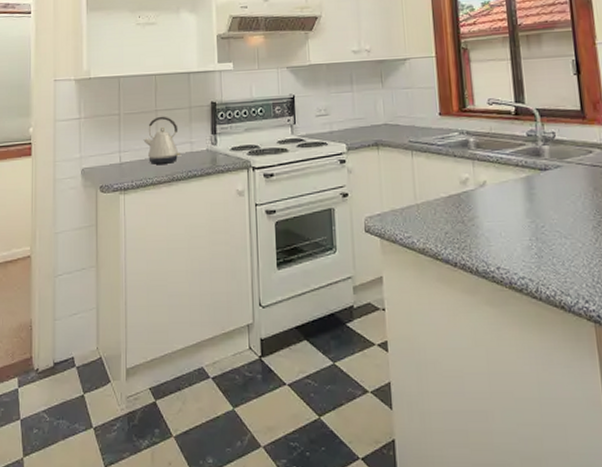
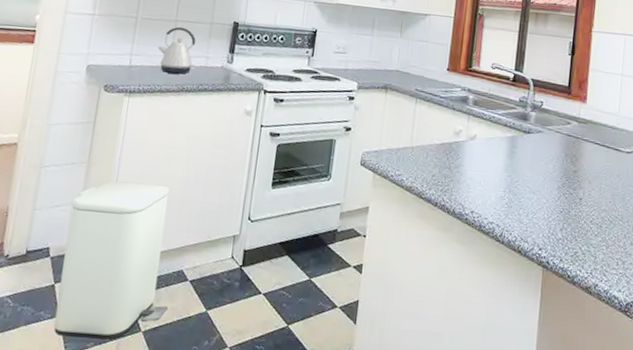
pedal bin: none [88,280,196,448] -> present [53,181,170,340]

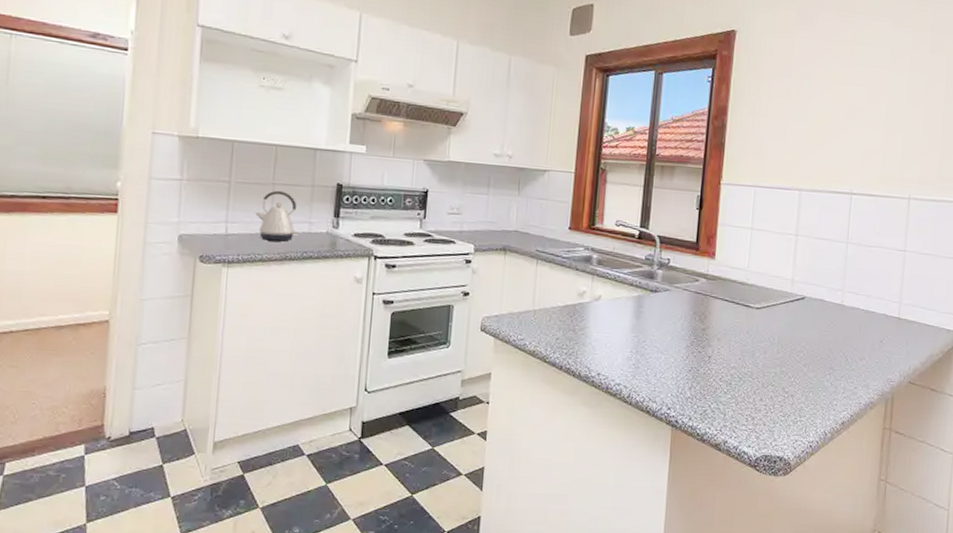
pedal bin: present [53,181,170,340] -> none [165,356,286,517]

